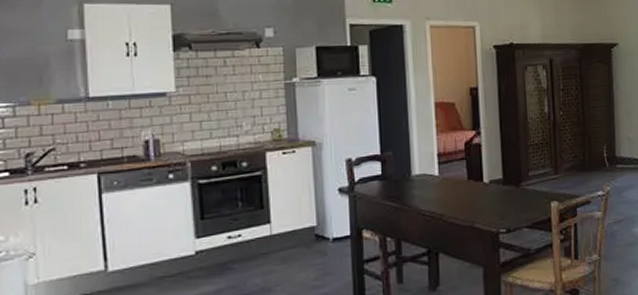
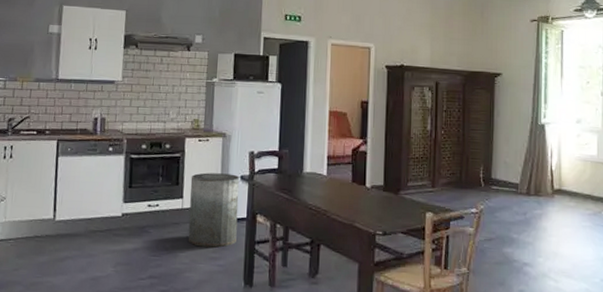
trash can: none [278,187,341,277] -> present [188,172,240,248]

